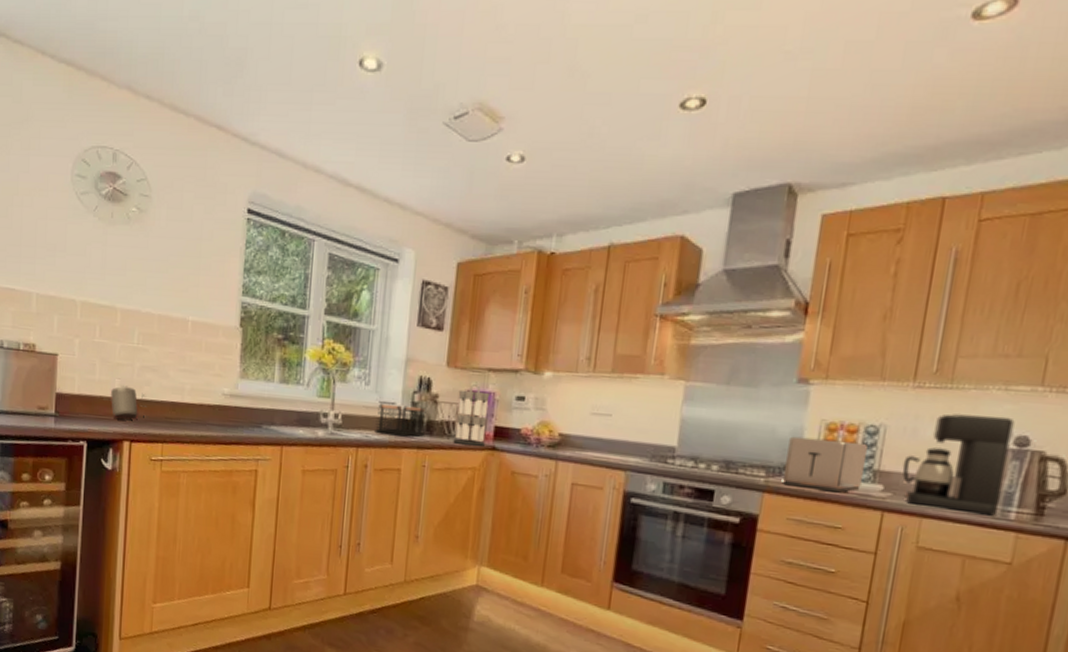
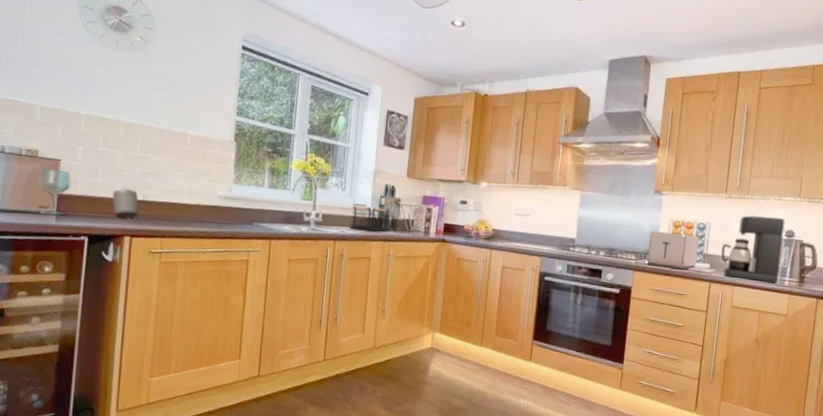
wine glass: none [36,365,69,418] -> present [38,169,72,216]
spice rack: present [453,383,490,446] -> none [412,190,441,239]

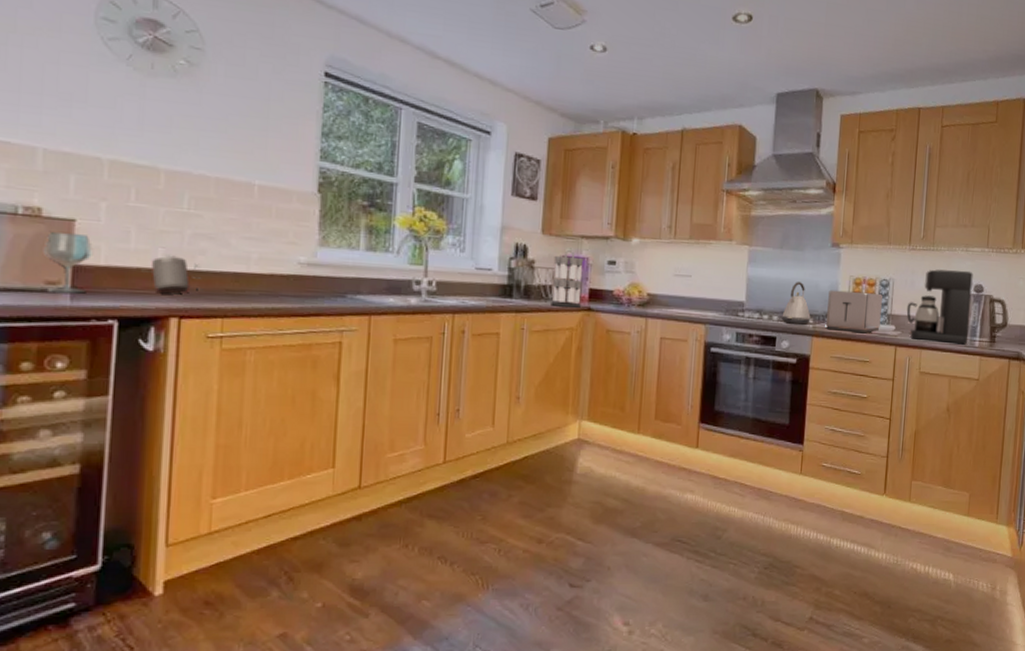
dish rack: present [349,205,391,232] -> none [471,269,523,302]
spice rack: none [412,190,441,239] -> present [551,249,584,308]
kettle: none [608,223,634,261] -> present [782,282,811,326]

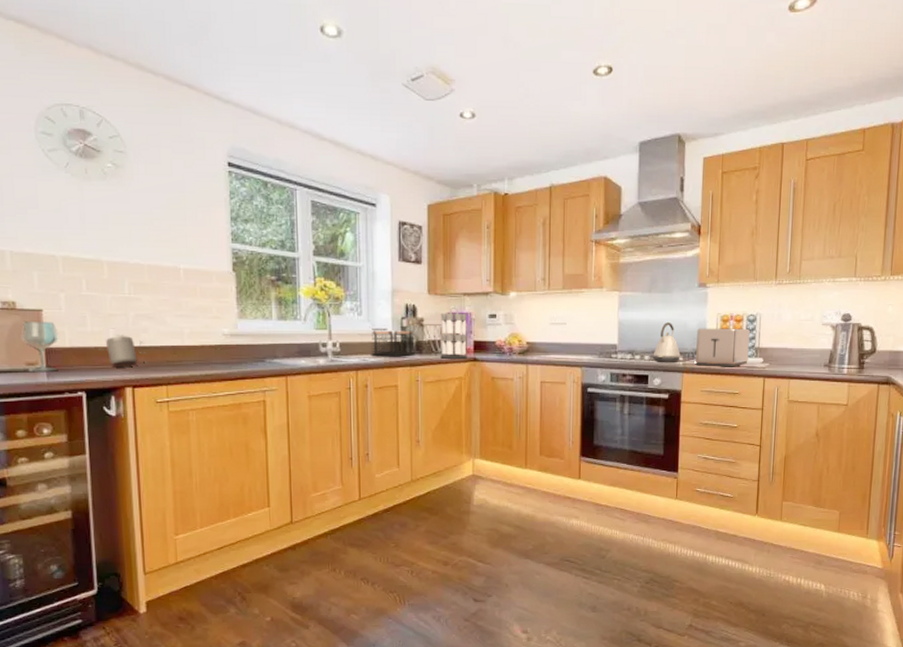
dish rack: none [471,269,523,302] -> present [371,330,415,357]
coffee maker: present [906,269,973,345] -> none [774,301,841,372]

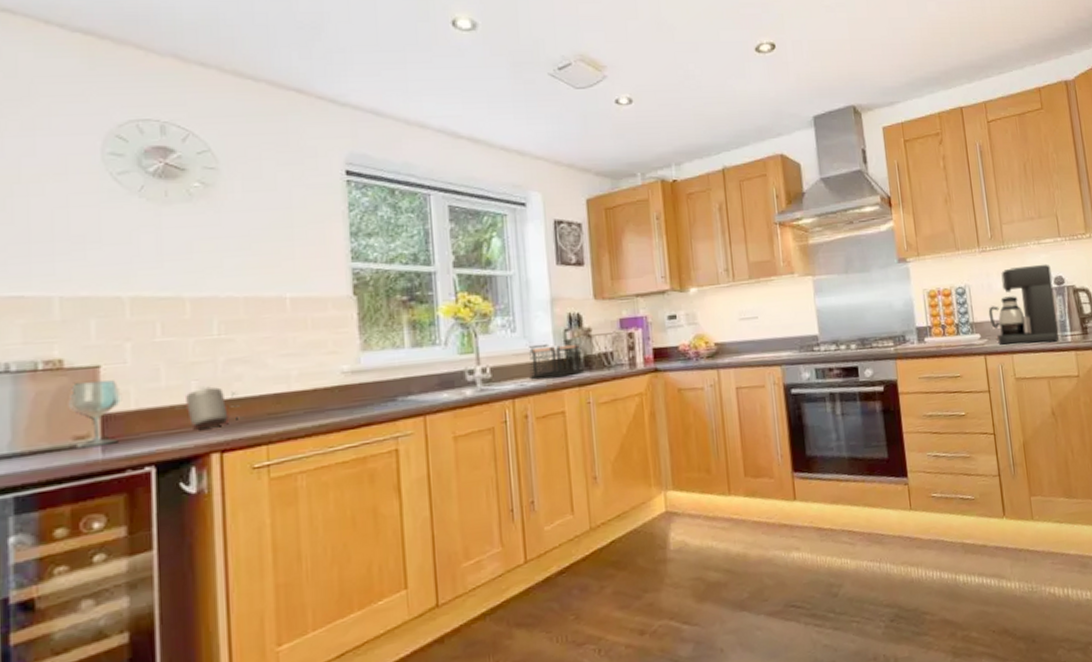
spice rack: present [440,306,467,359] -> none [612,310,647,373]
kettle: present [653,322,681,363] -> none [859,304,890,352]
toaster: present [694,328,750,367] -> none [904,303,965,350]
coffee maker: none [774,301,841,372] -> present [988,264,1060,346]

